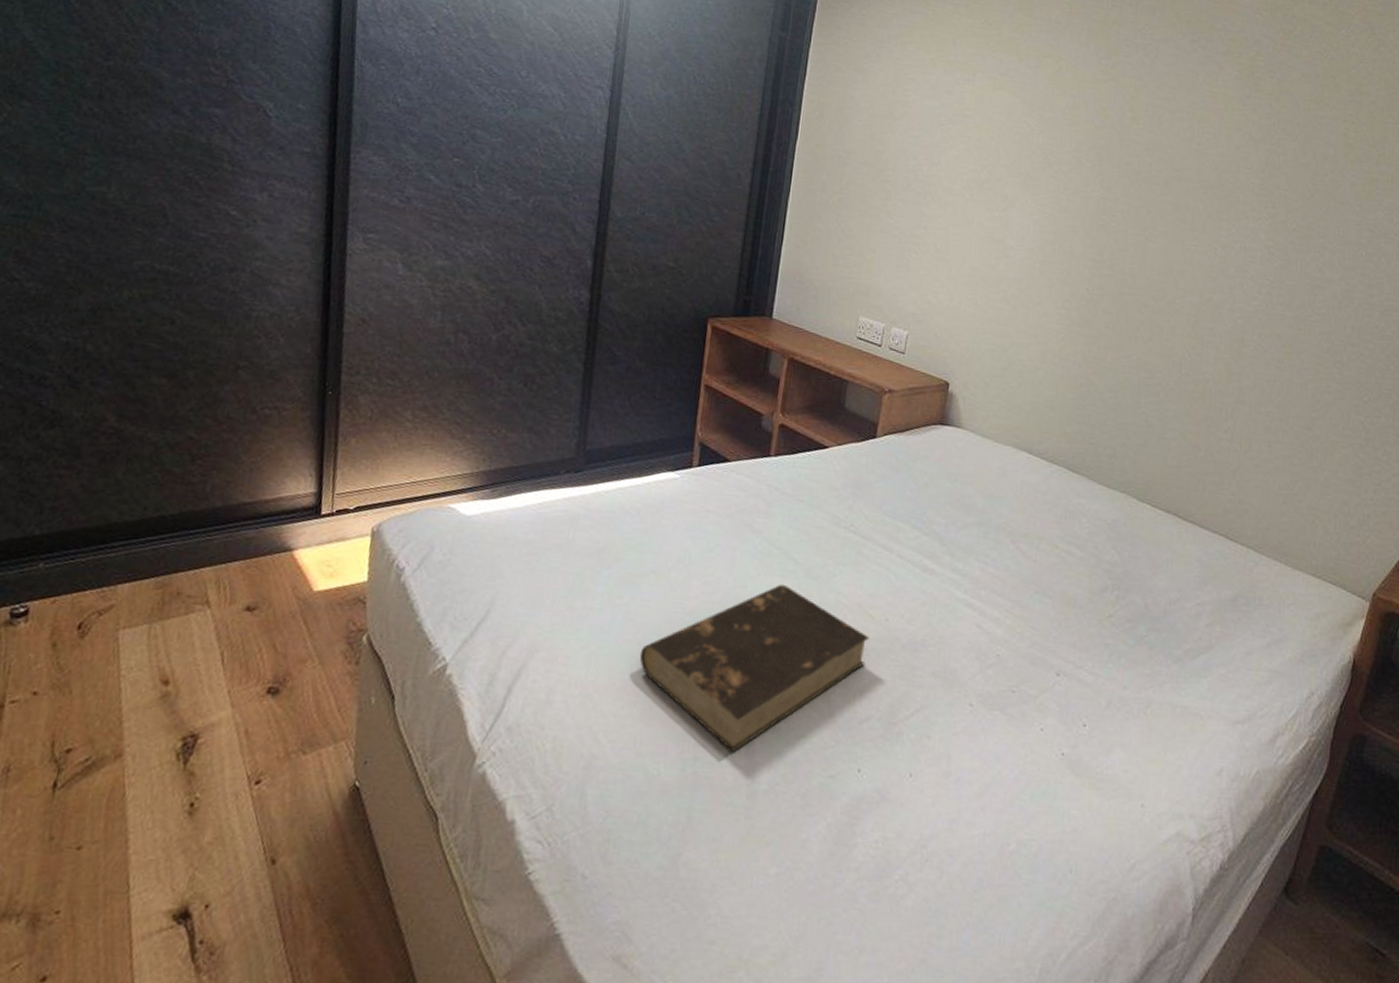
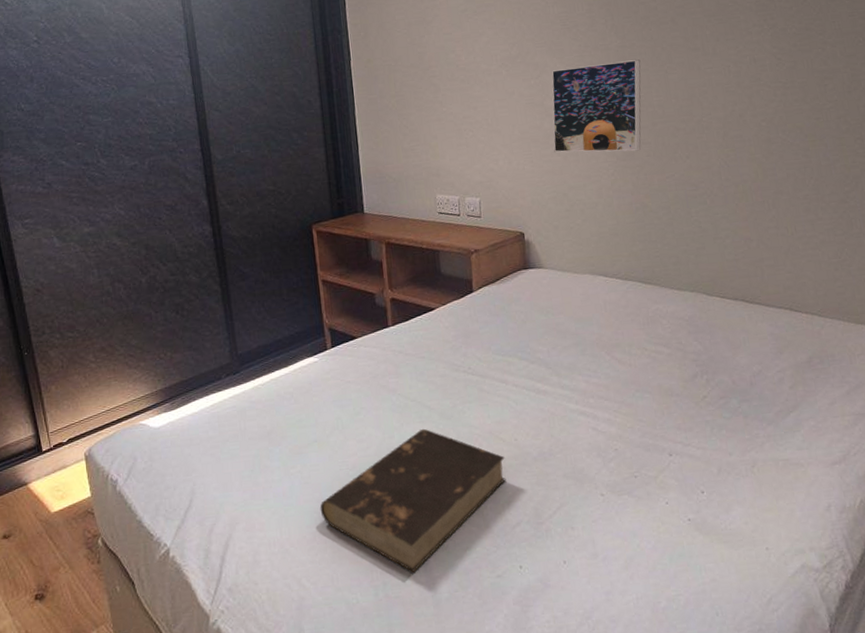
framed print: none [1003,206,1122,320] -> present [551,59,641,153]

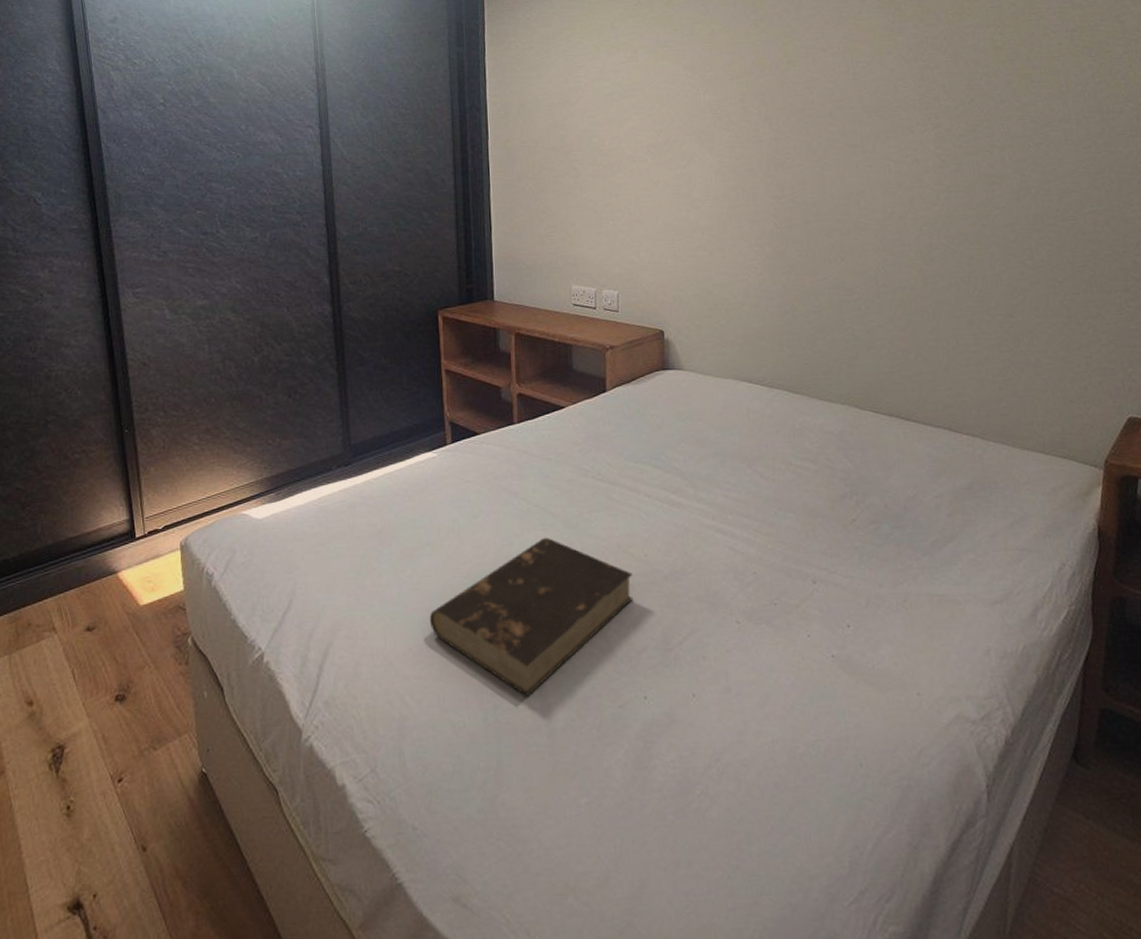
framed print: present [551,59,641,153] -> none [699,154,795,250]

